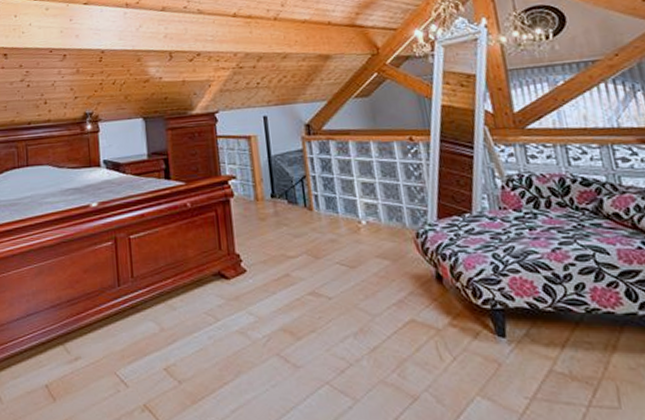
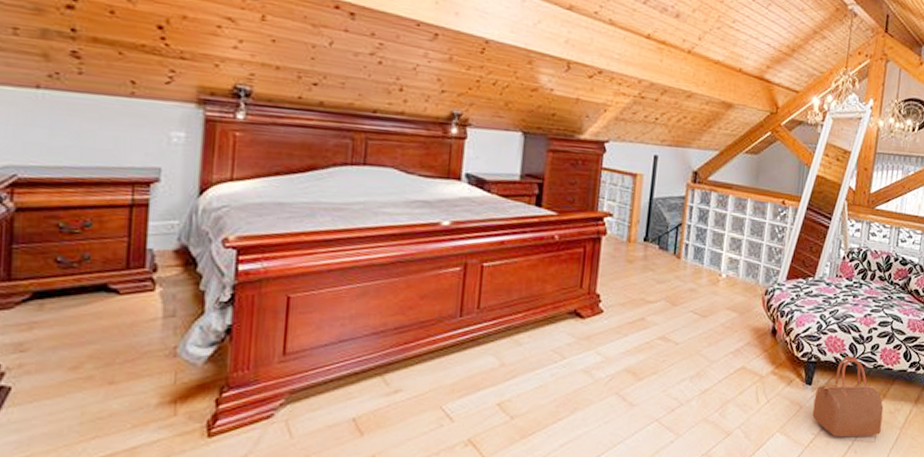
handbag: none [514,300,626,402] -> present [812,356,884,437]

